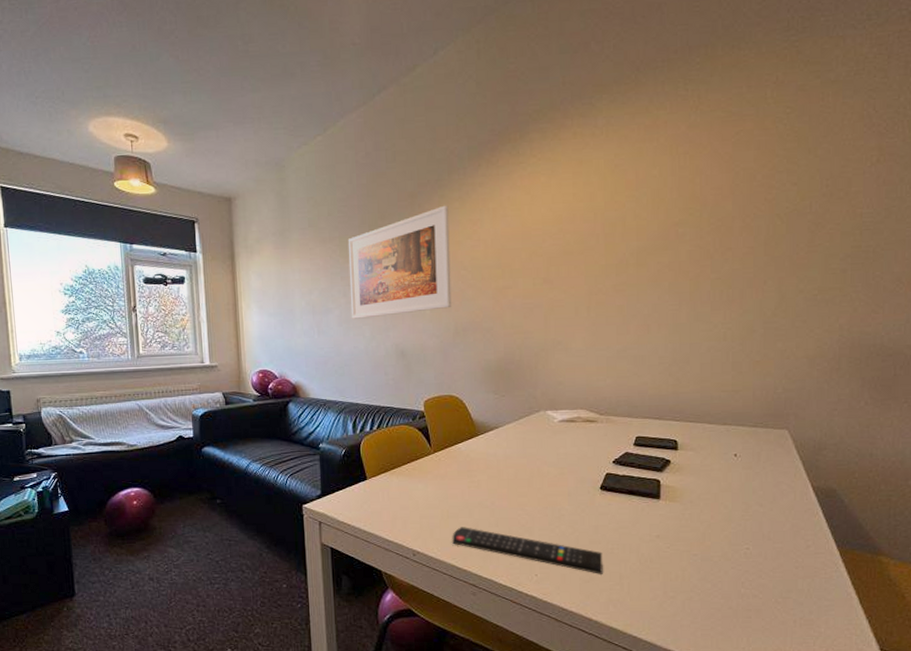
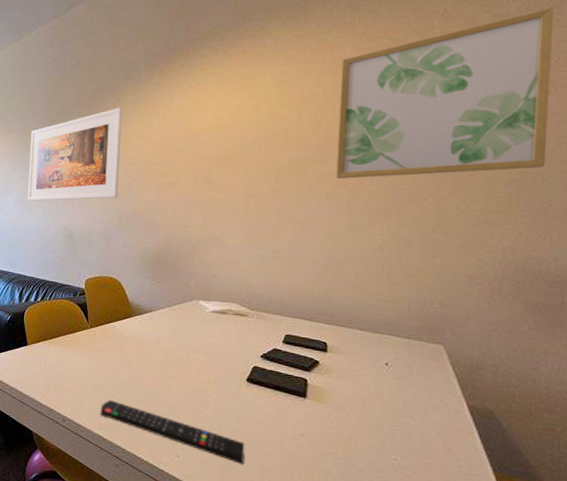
wall art: none [677,70,880,267] -> present [336,7,553,179]

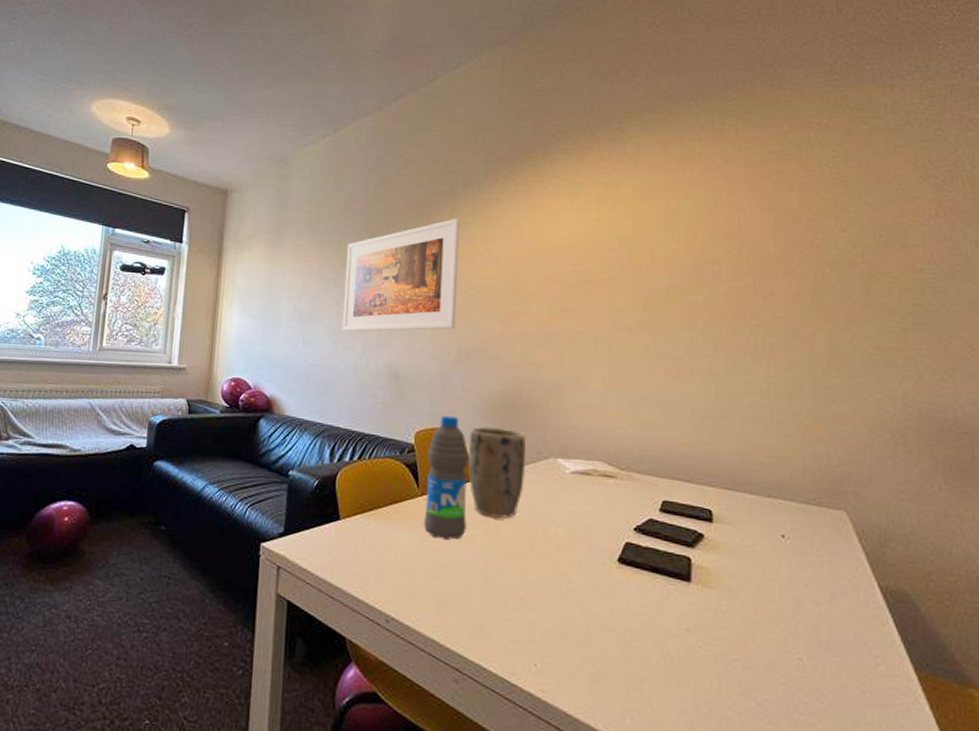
water bottle: none [92,267,128,362] -> present [423,416,469,540]
remote control: present [100,400,245,464] -> none [434,591,619,673]
plant pot: none [127,275,174,347] -> present [468,426,526,519]
wall art: present [336,7,553,179] -> none [712,122,941,309]

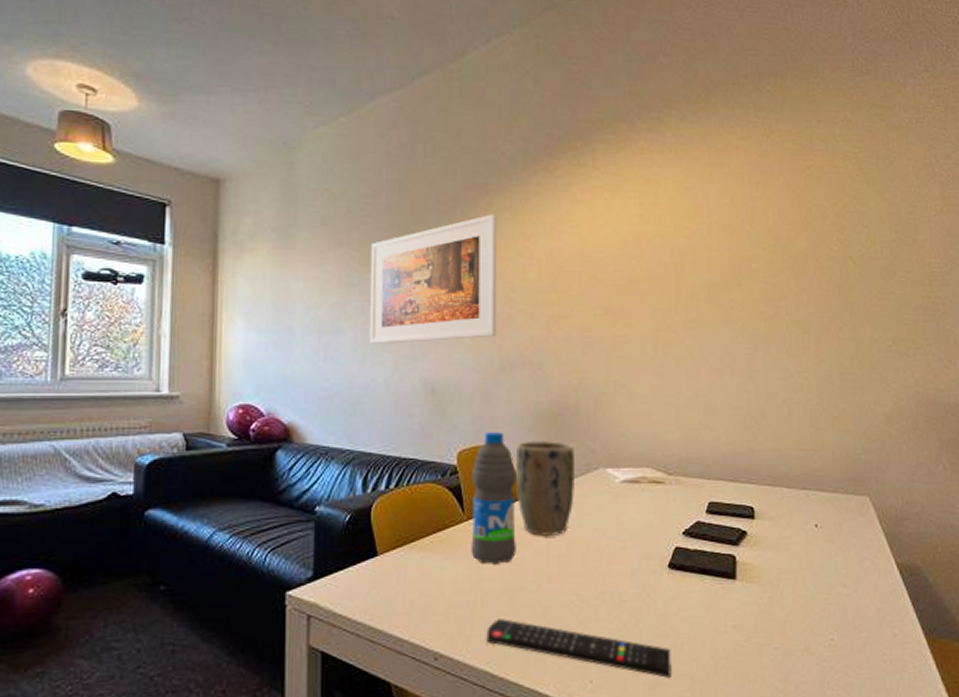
remote control: none [434,591,619,673] -> present [486,619,671,678]

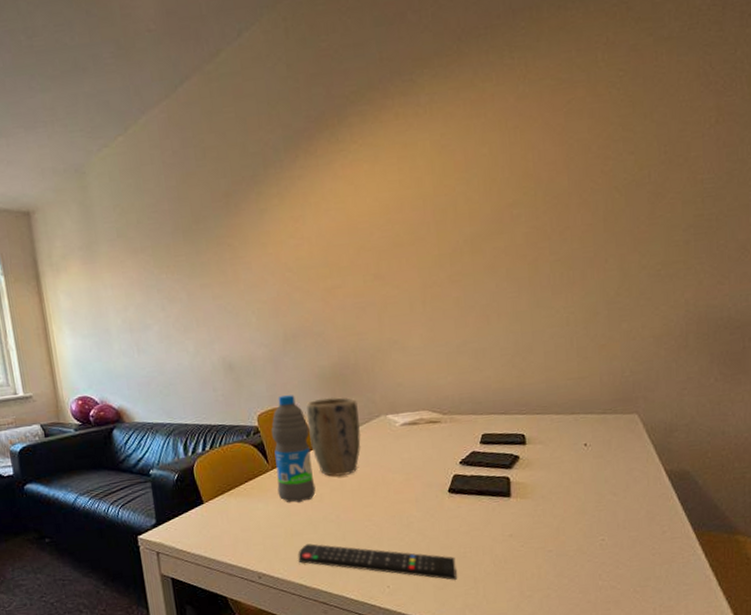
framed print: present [370,213,497,344] -> none [162,202,279,334]

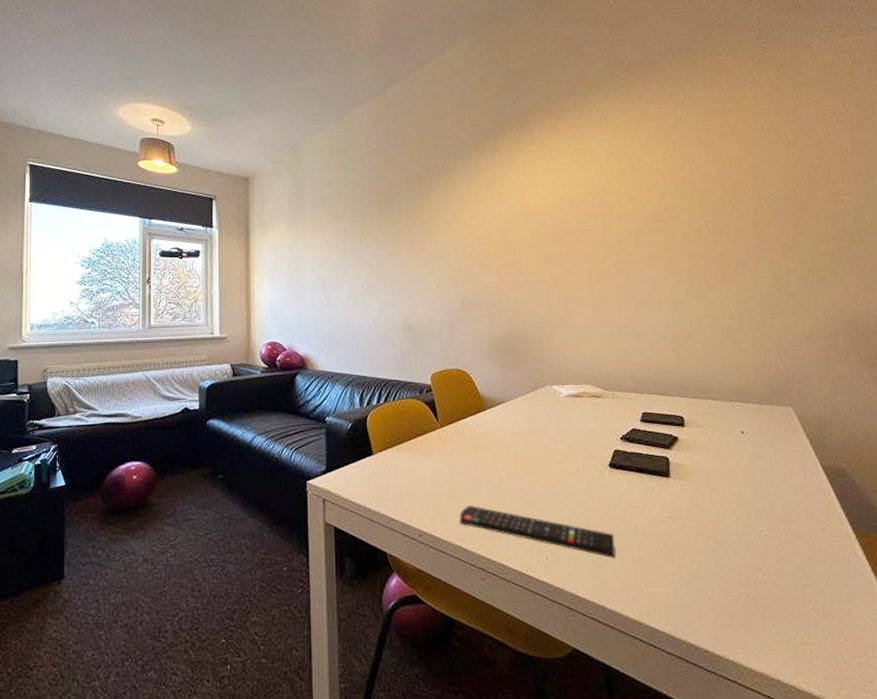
water bottle: present [271,395,316,503] -> none [442,358,481,462]
plant pot: present [306,397,361,477] -> none [477,363,527,441]

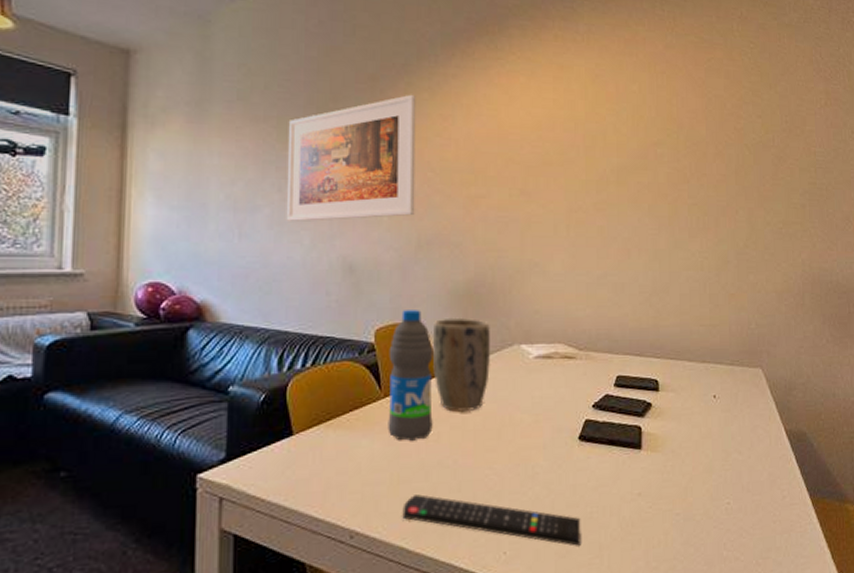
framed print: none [359,187,458,293] -> present [287,94,416,221]
water bottle: none [442,358,481,462] -> present [388,310,433,441]
plant pot: none [477,363,527,441] -> present [433,317,490,413]

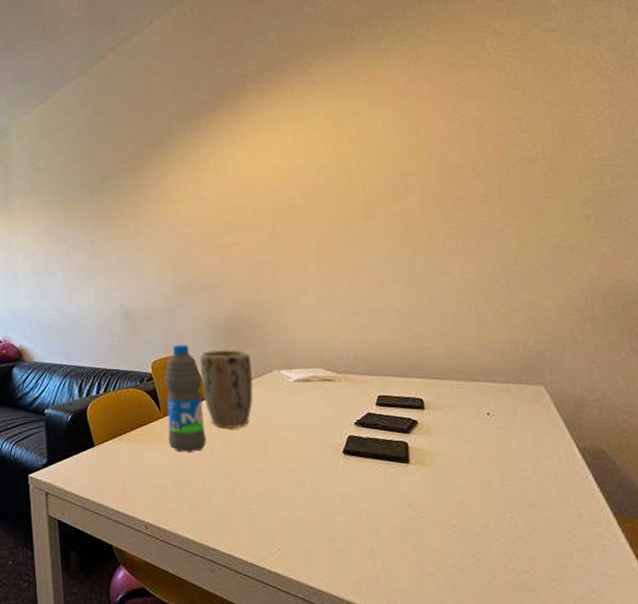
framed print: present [287,94,416,221] -> none [70,165,177,281]
remote control: present [402,494,581,546] -> none [186,496,352,548]

